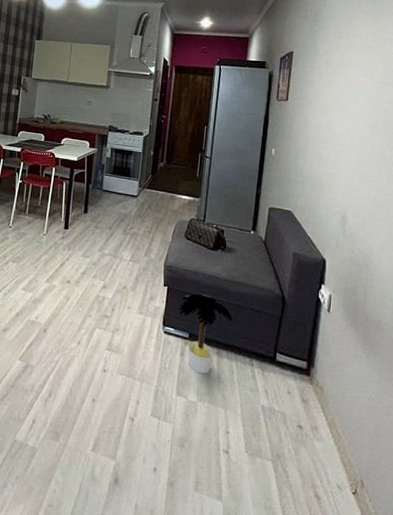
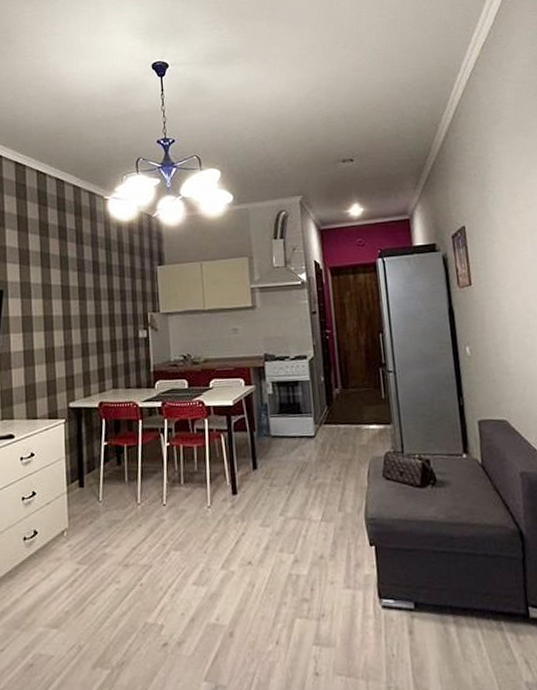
potted plant: present [179,294,234,374] -> none [395,547,467,654]

